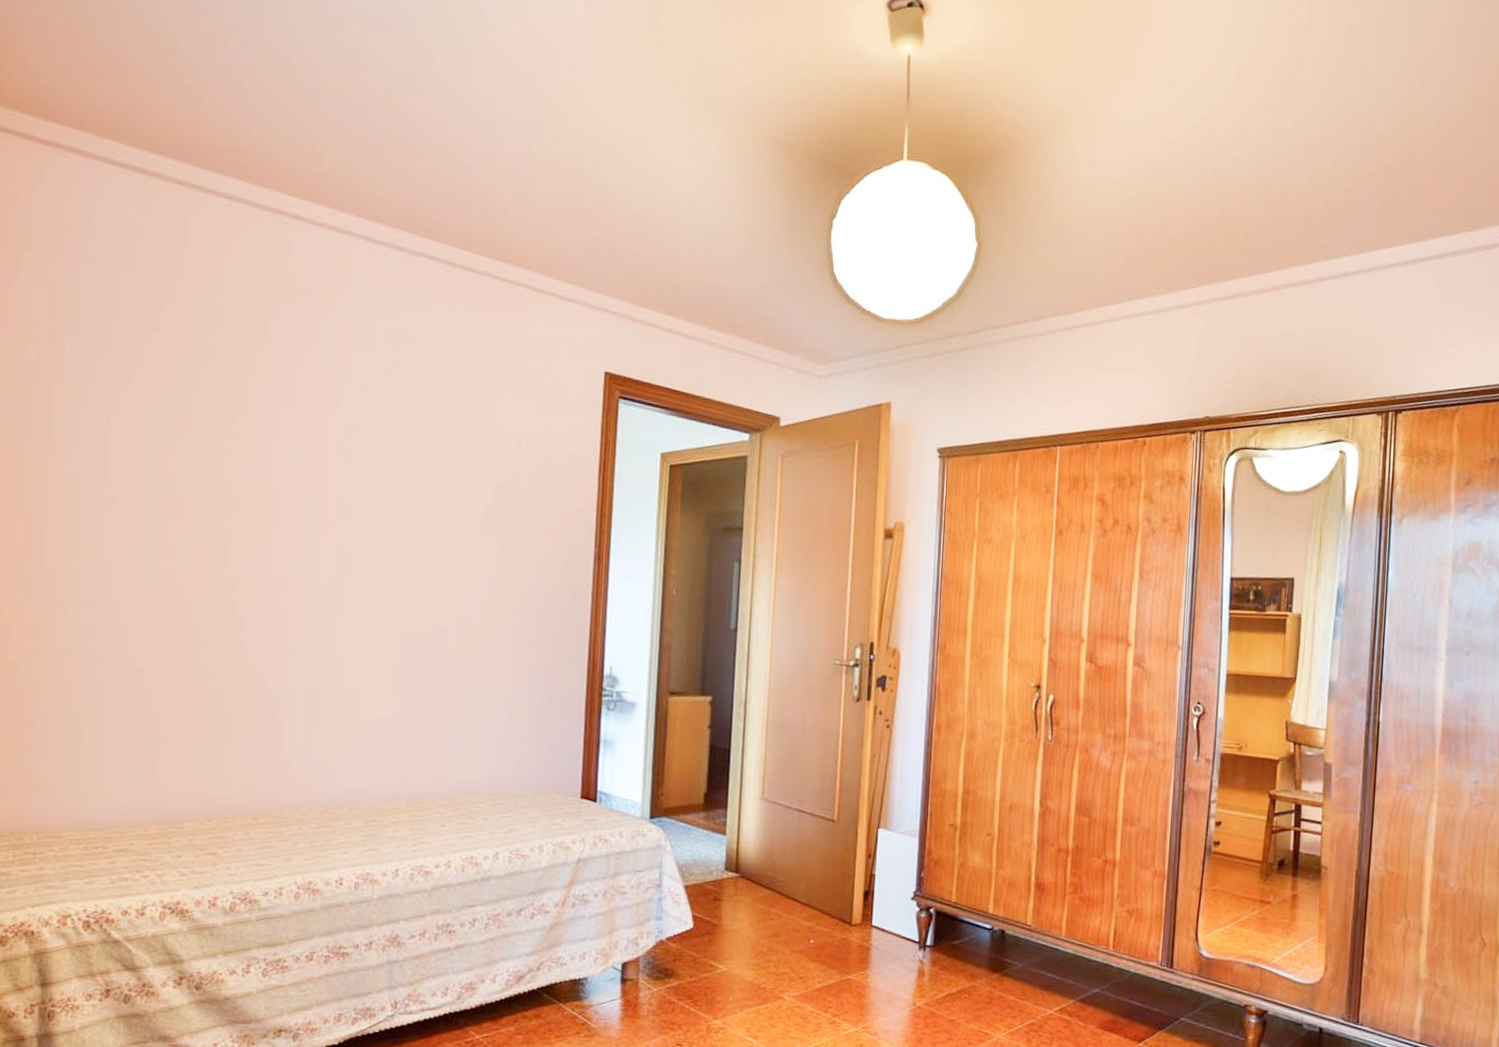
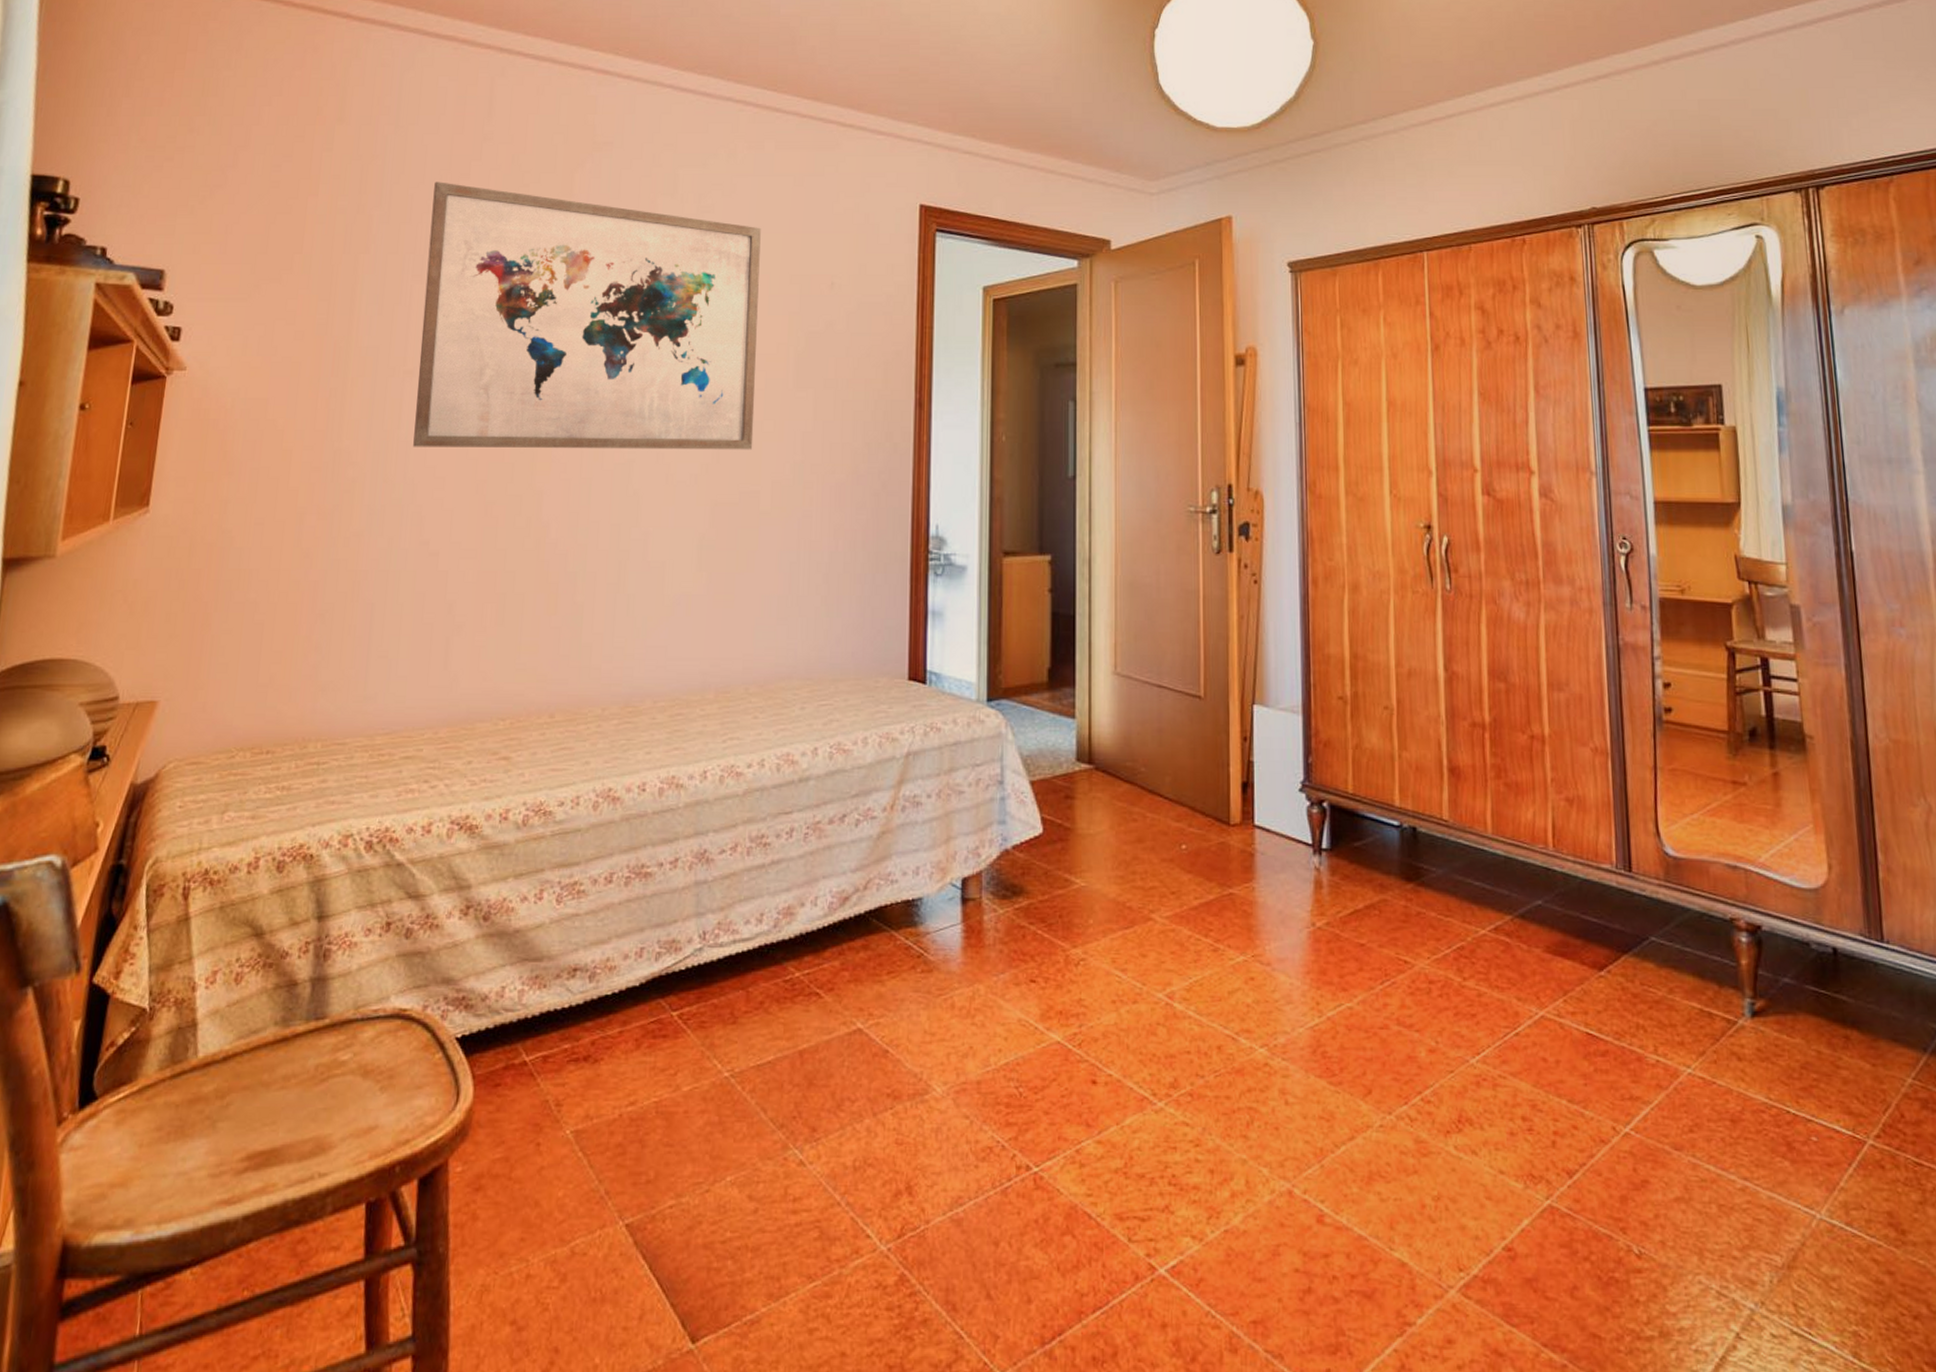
wall art: none [115,315,453,591] -> present [413,182,761,450]

